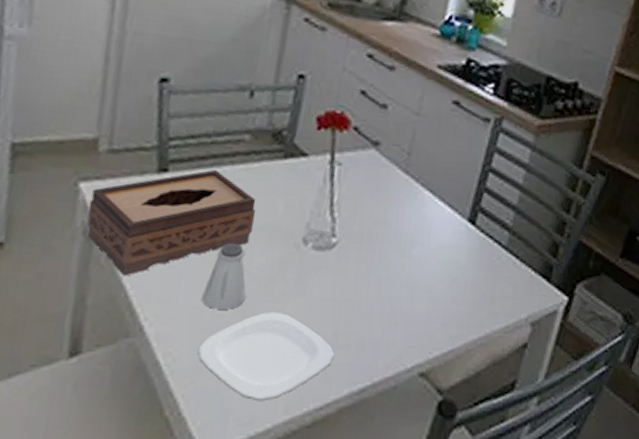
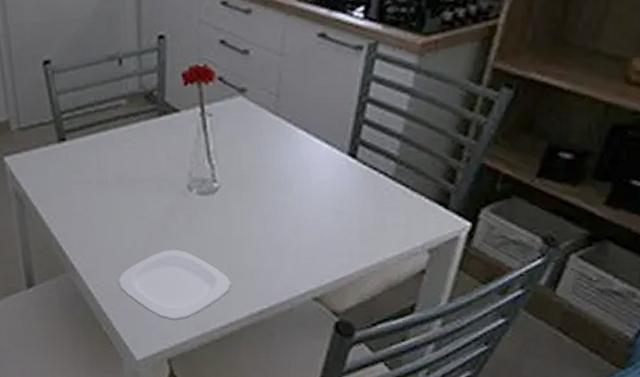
tissue box: present [86,169,256,277] -> none [14,134,143,227]
saltshaker: present [201,242,247,311] -> none [112,194,148,250]

